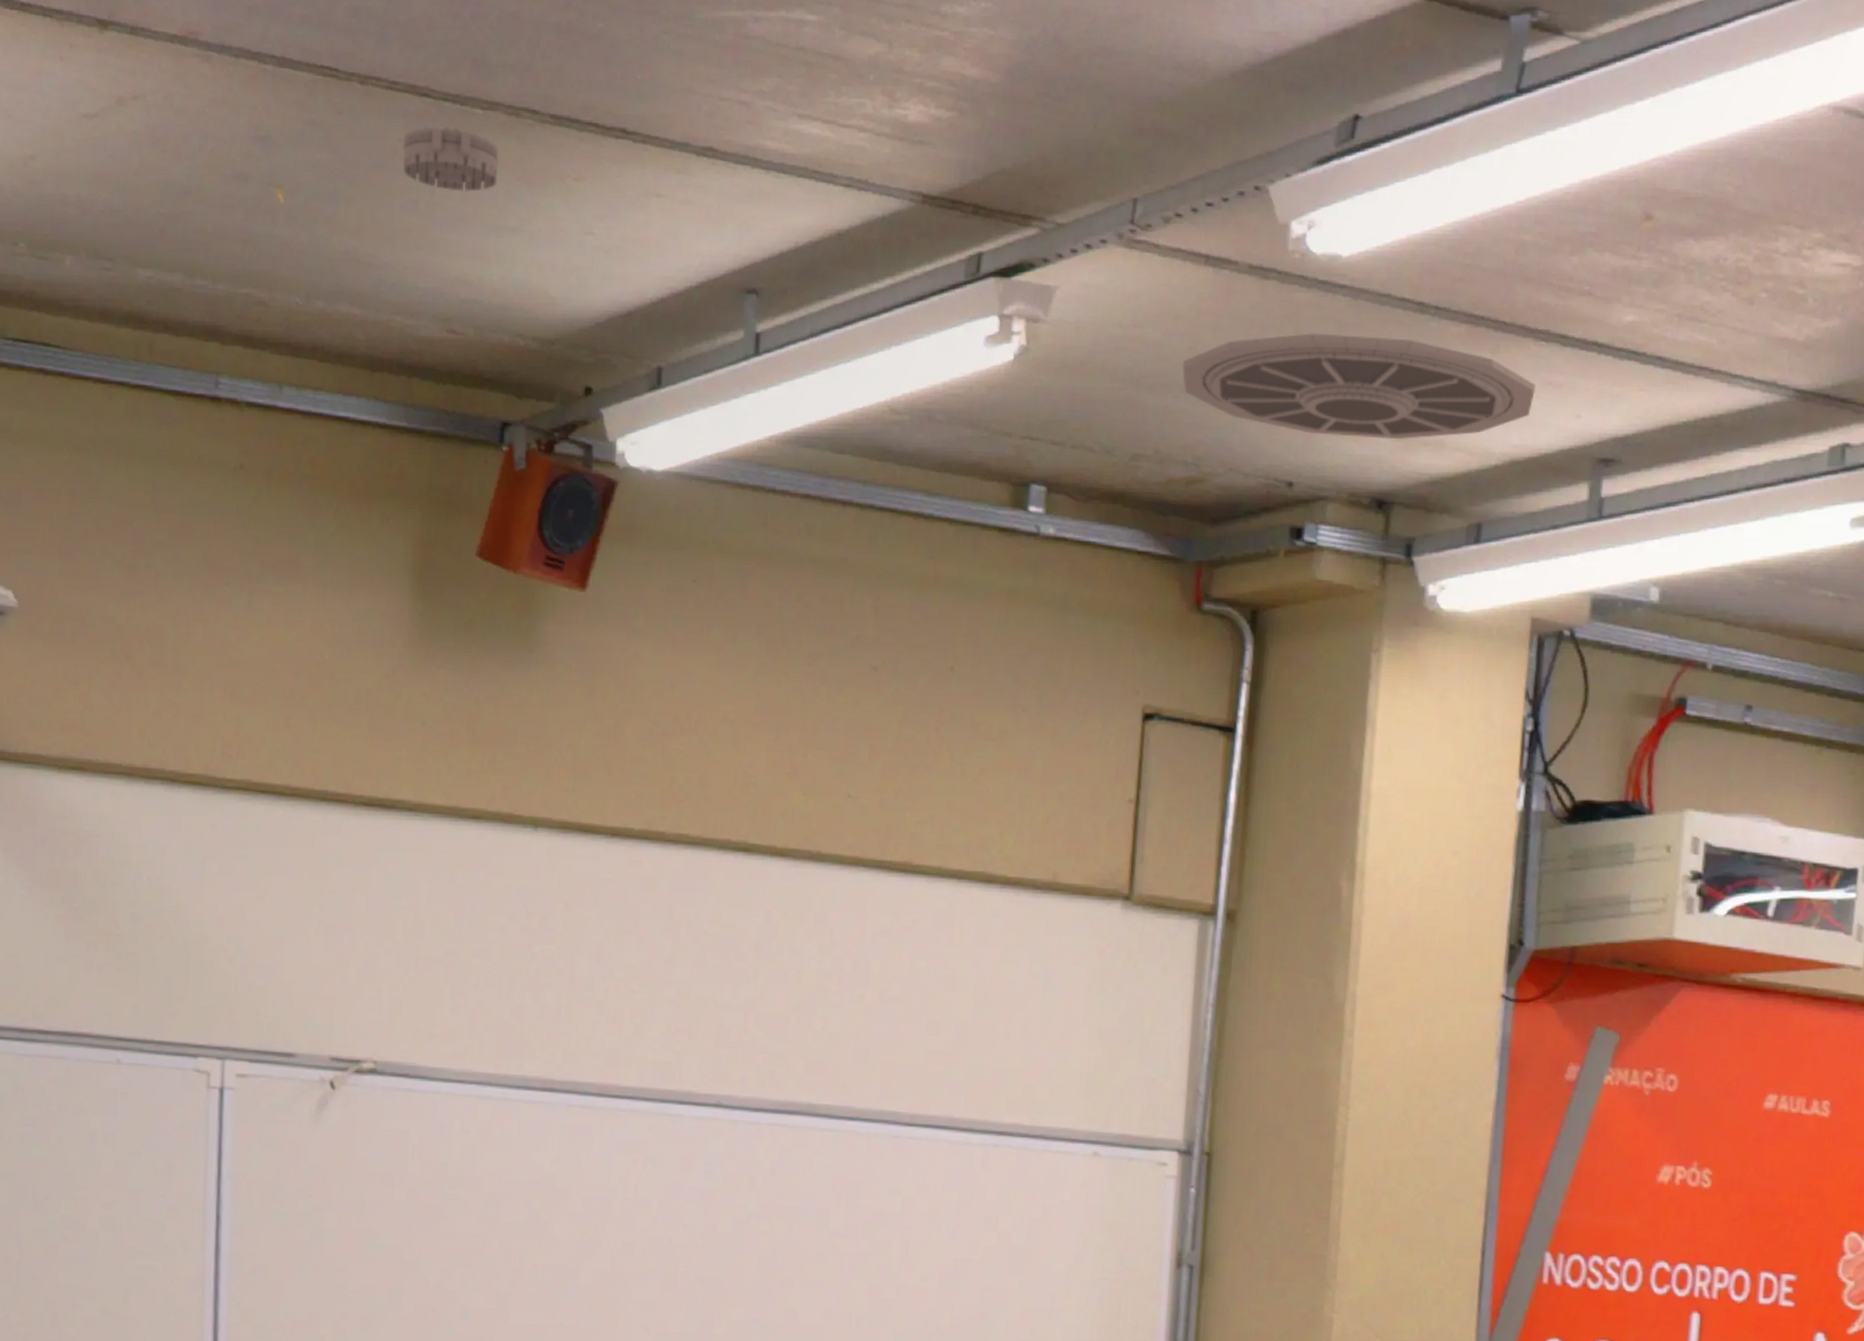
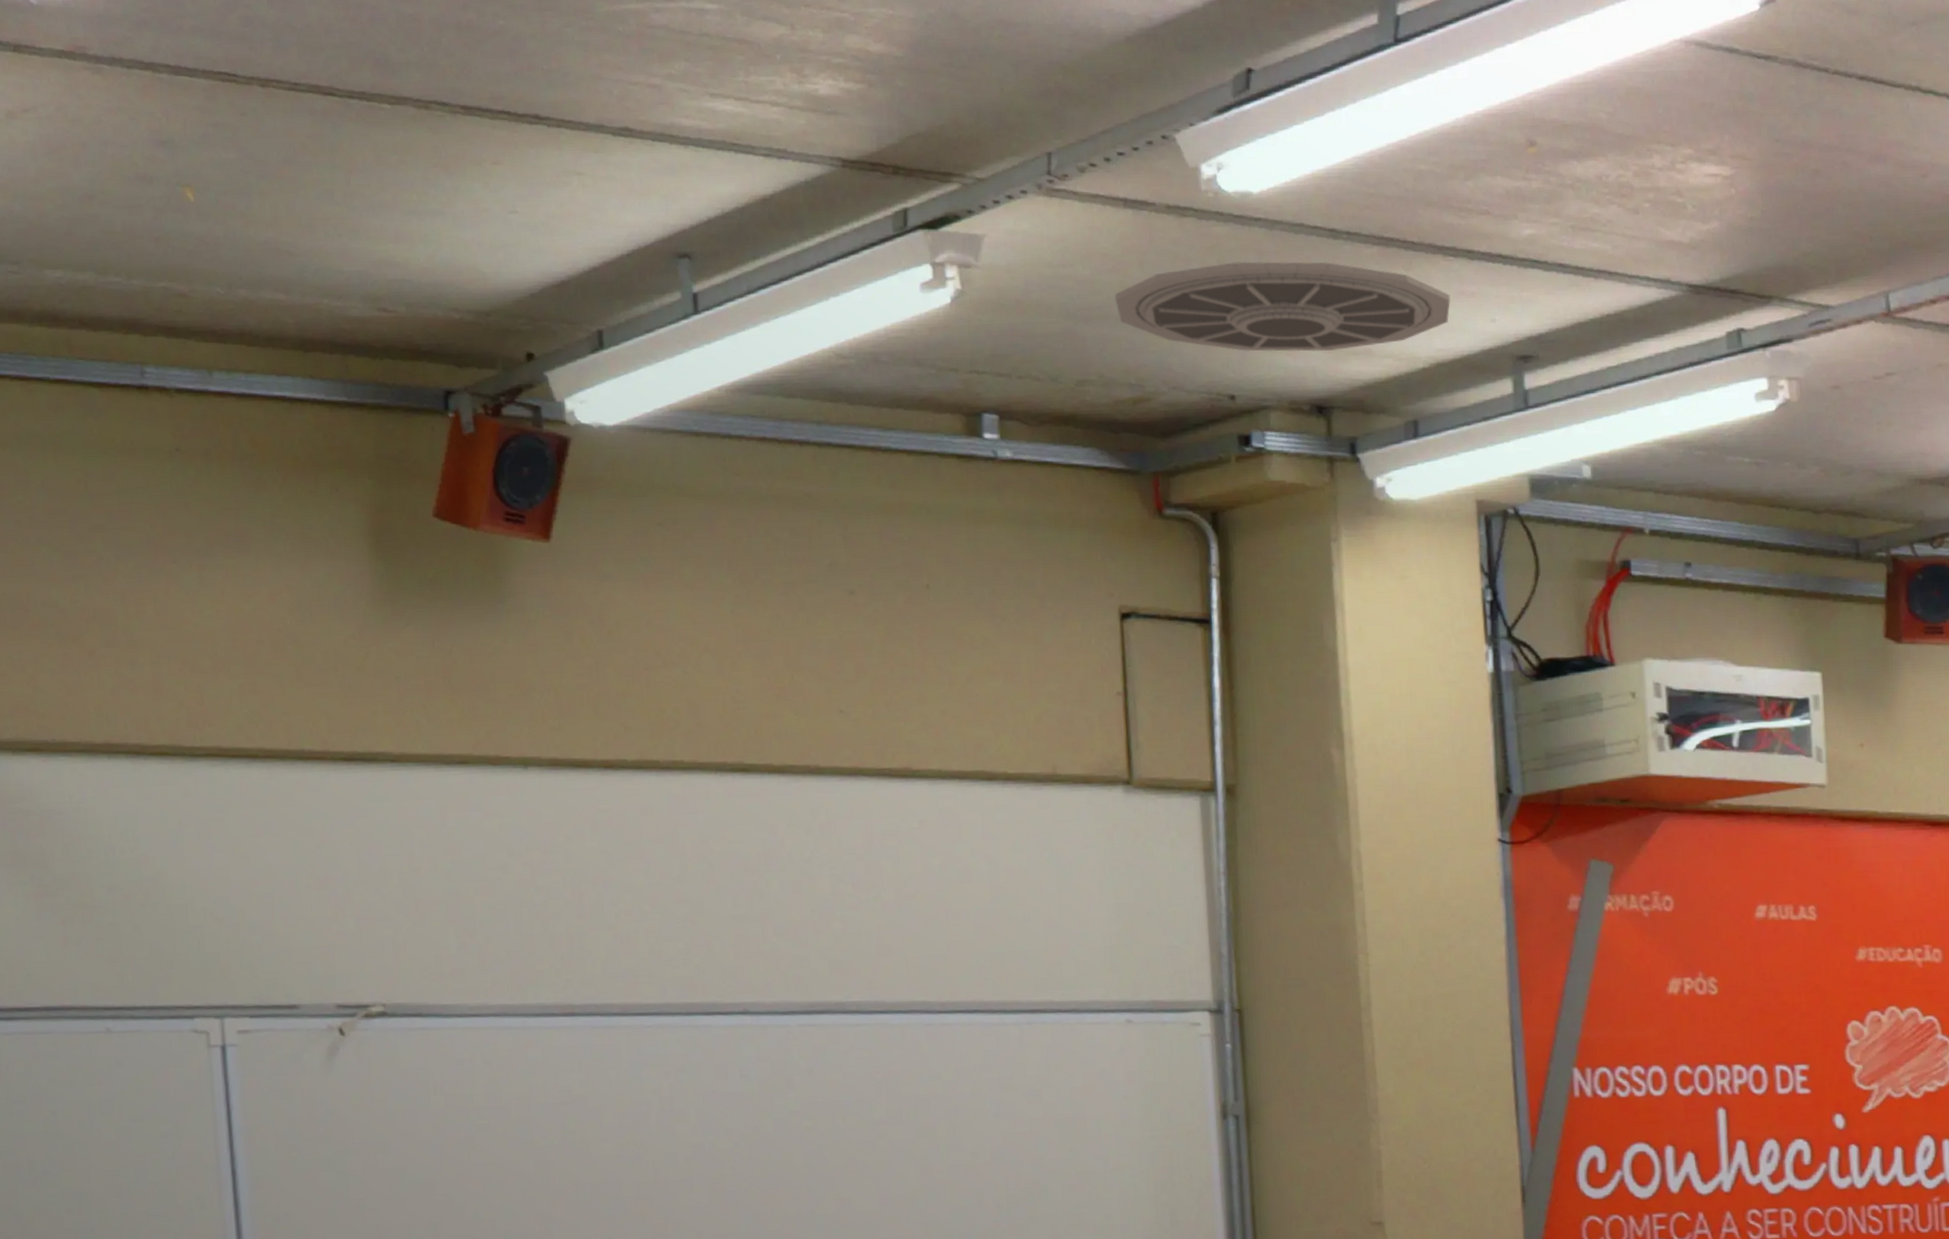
smoke detector: present [402,127,499,191] -> none [312,122,414,181]

